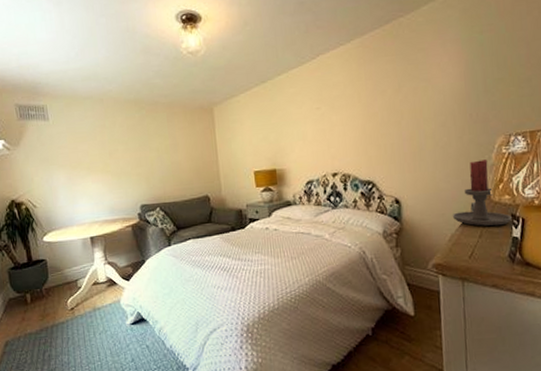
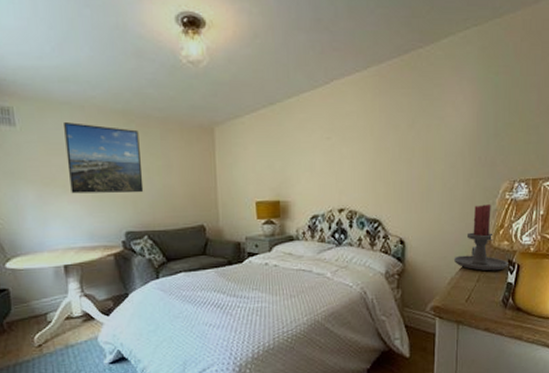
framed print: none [87,113,155,174] -> present [64,122,144,194]

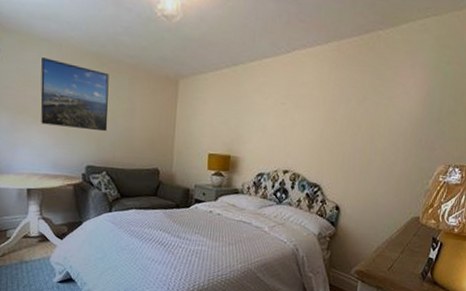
candle holder: present [453,204,508,271] -> none [382,183,433,246]

